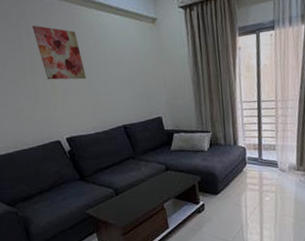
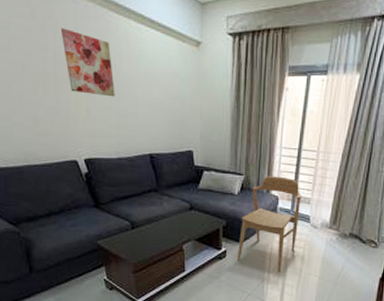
chair: none [213,128,268,217] -> present [238,175,302,271]

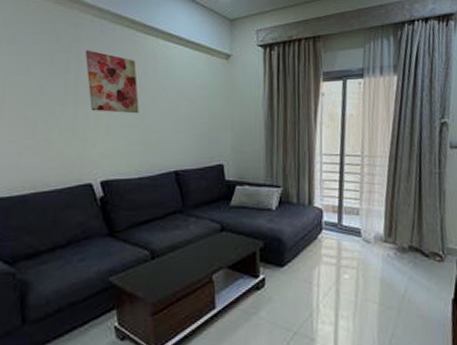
chair: present [238,175,302,271] -> none [279,185,349,300]

